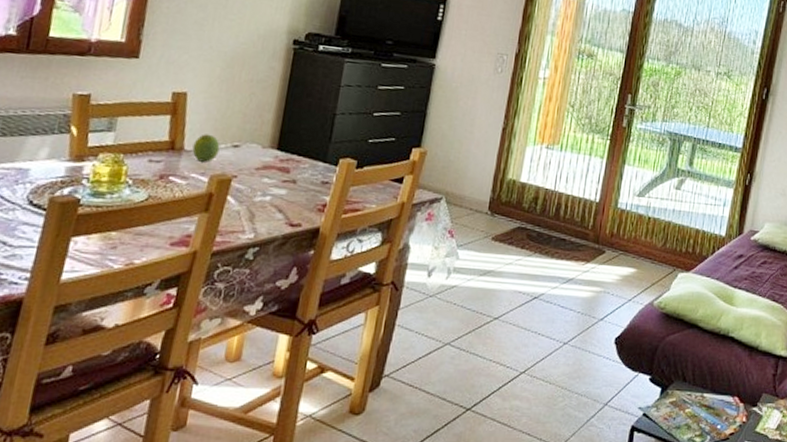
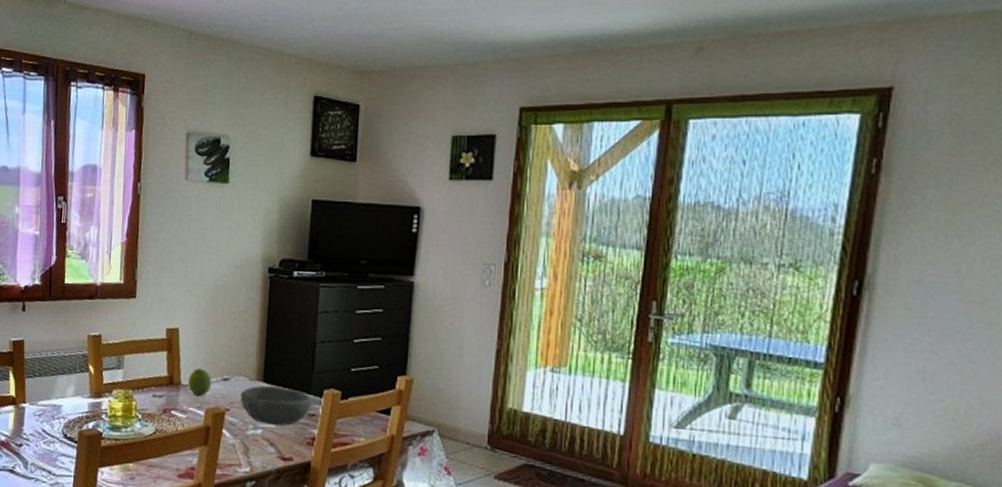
bowl: none [250,153,327,193] -> present [240,385,312,426]

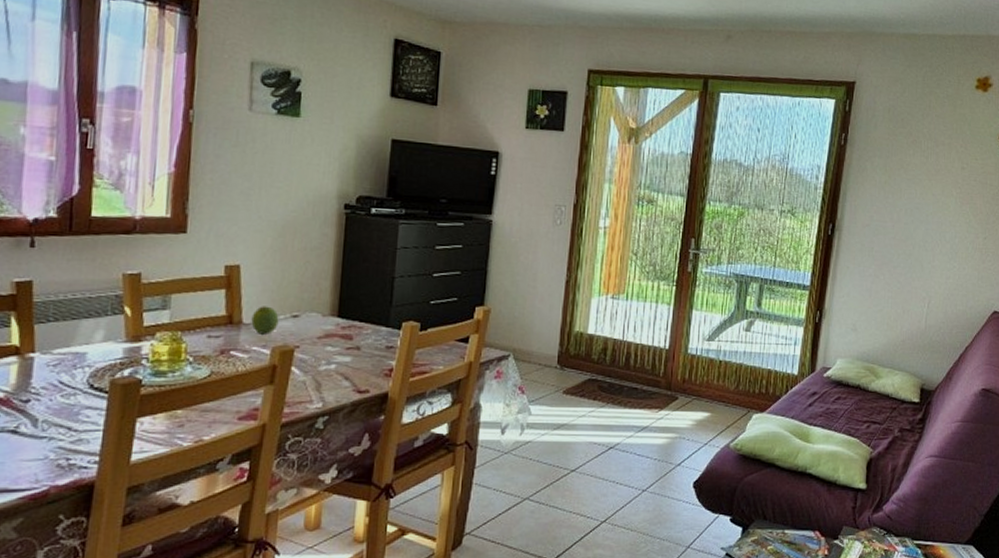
bowl: present [240,385,312,426] -> none [311,320,390,360]

